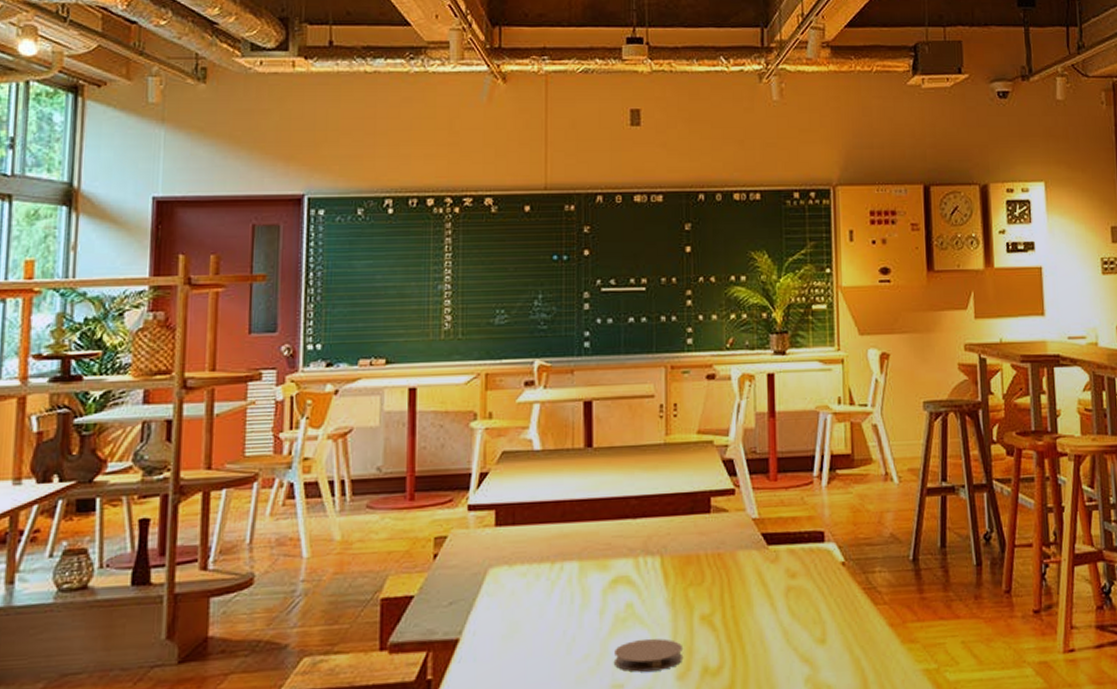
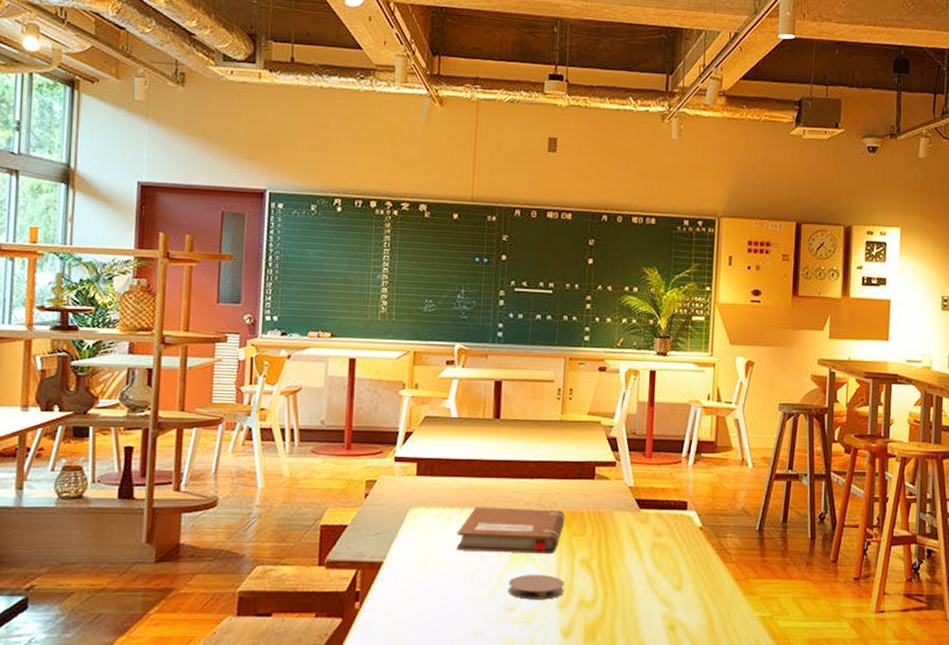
notebook: none [548,554,678,617] -> present [456,507,565,554]

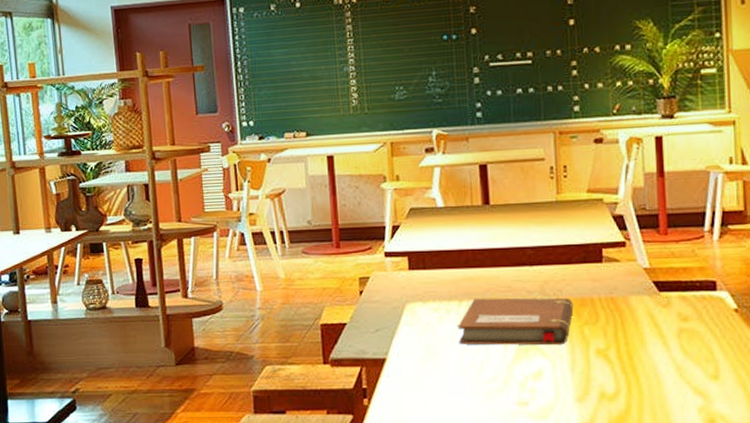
coaster: present [508,574,565,600] -> none [519,366,582,393]

